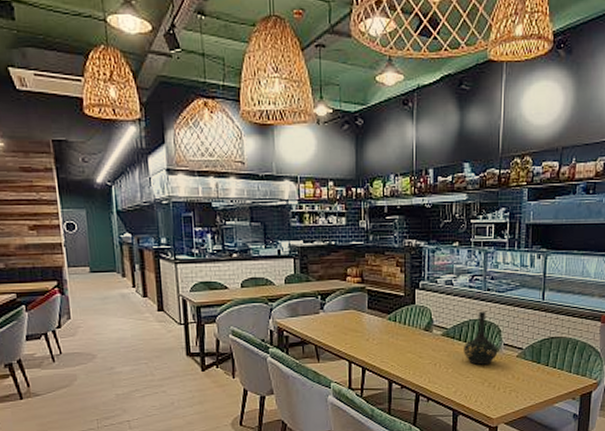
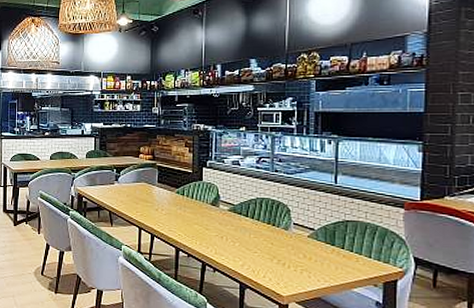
bottle: present [464,311,498,365] -> none [251,190,287,242]

